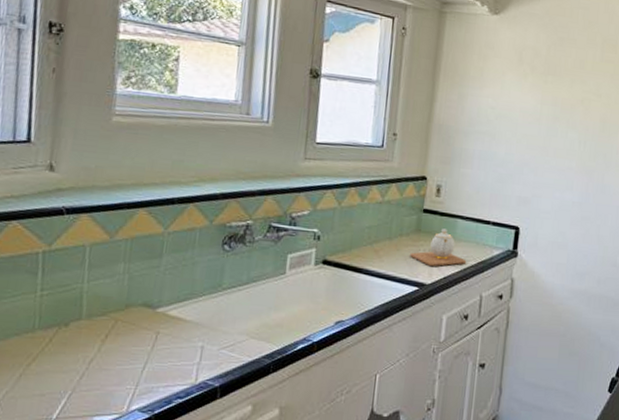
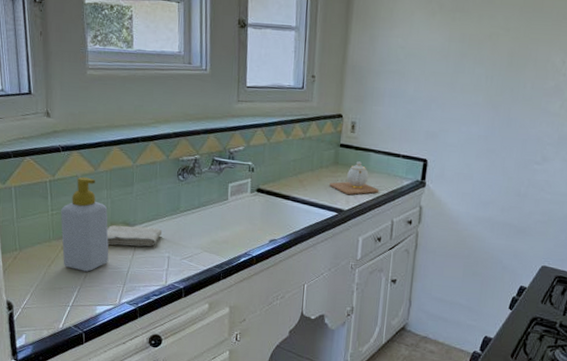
soap bottle: none [50,246,123,371] -> present [60,176,109,272]
washcloth: none [118,308,197,335] -> present [107,225,163,247]

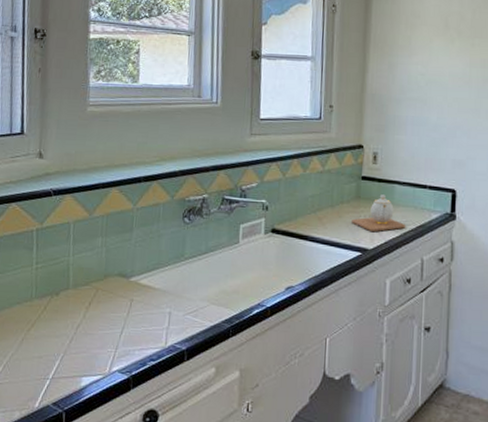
soap bottle: present [60,176,109,272] -> none [45,223,102,335]
washcloth: present [107,225,163,247] -> none [99,278,164,302]

